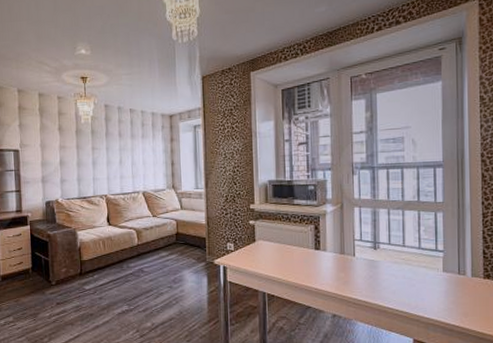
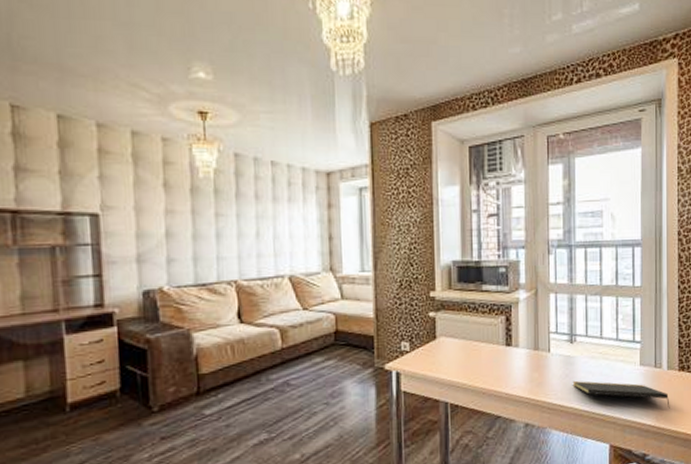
notepad: none [376,281,475,312] -> present [572,380,670,409]

